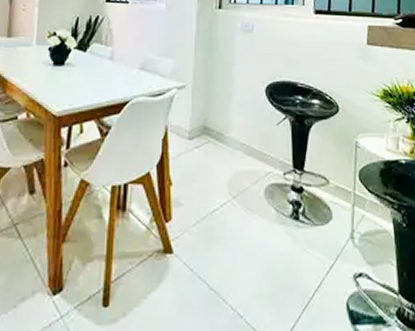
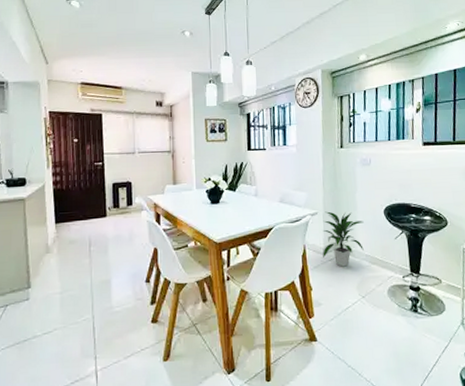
indoor plant: none [188,85,241,157] -> present [322,211,364,267]

